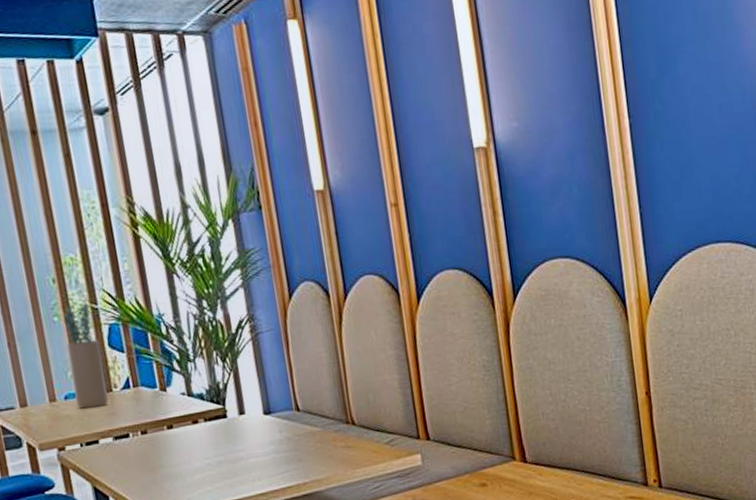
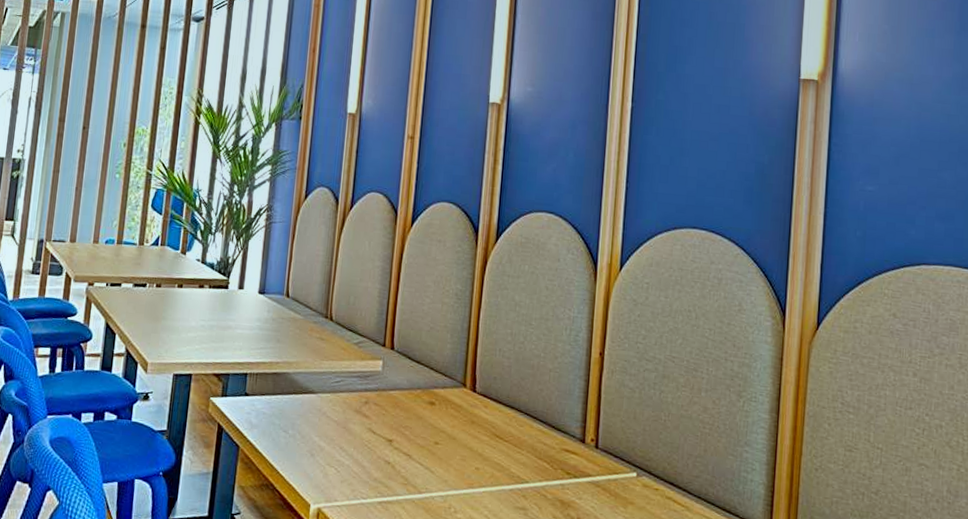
vase: present [64,295,110,409] -> none [113,161,148,256]

